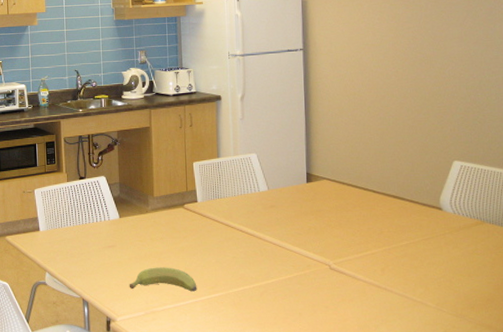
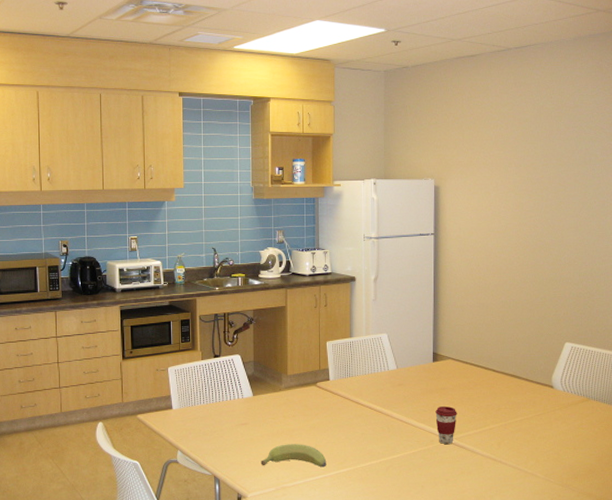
coffee cup: none [311,229,335,270] -> present [435,406,457,445]

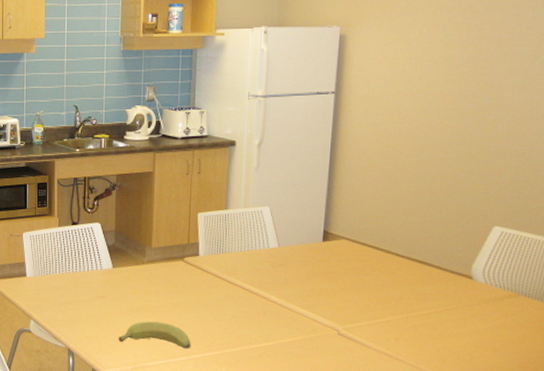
coffee cup: present [435,406,457,445] -> none [321,292,348,335]

